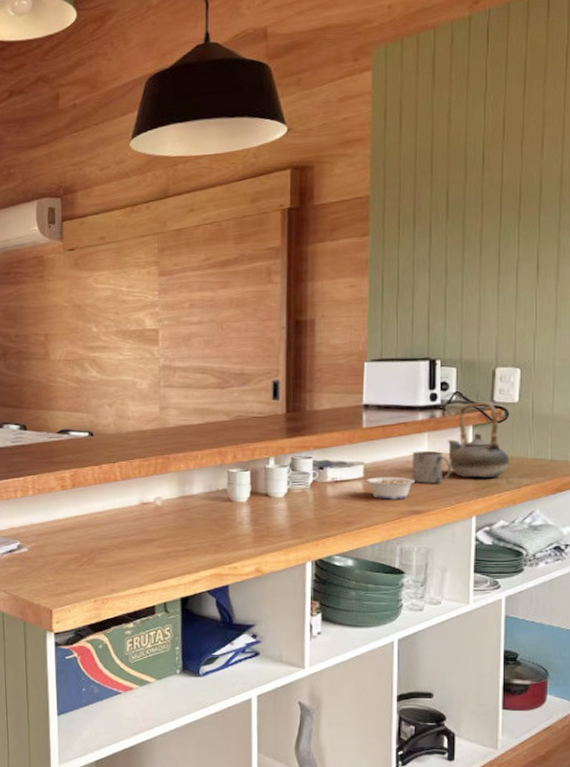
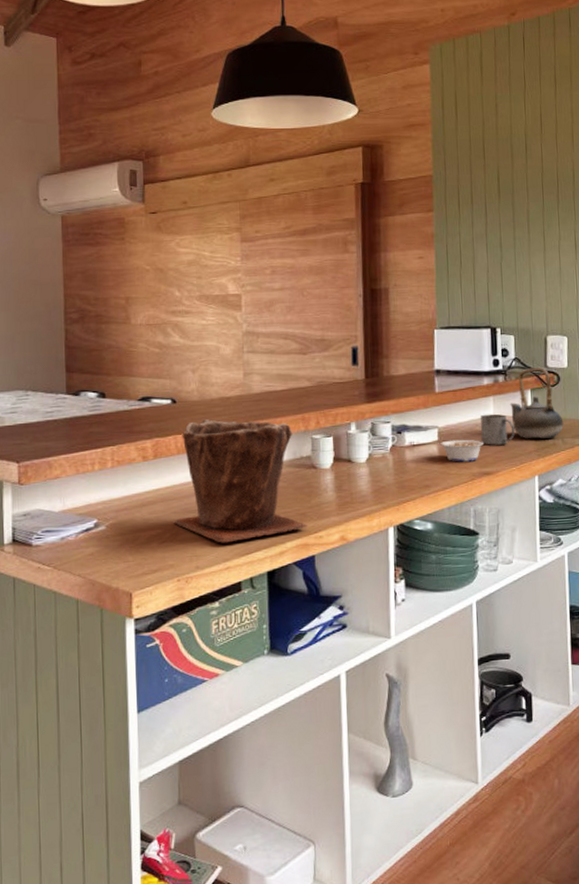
plant pot: none [90,452,222,569] -> present [173,419,308,543]

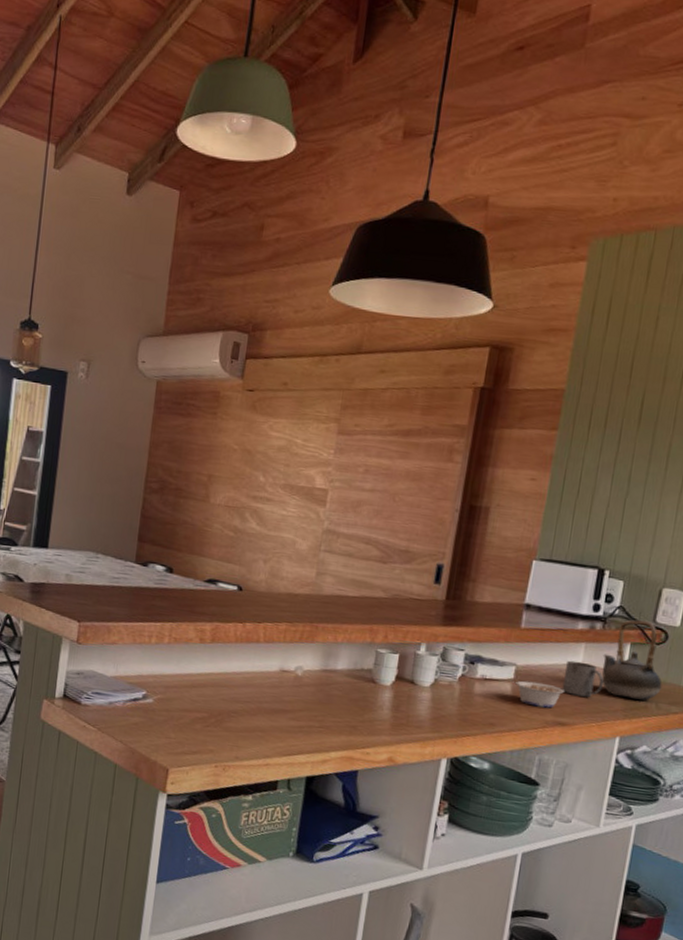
plant pot: present [173,419,308,543] -> none [220,612,357,742]

